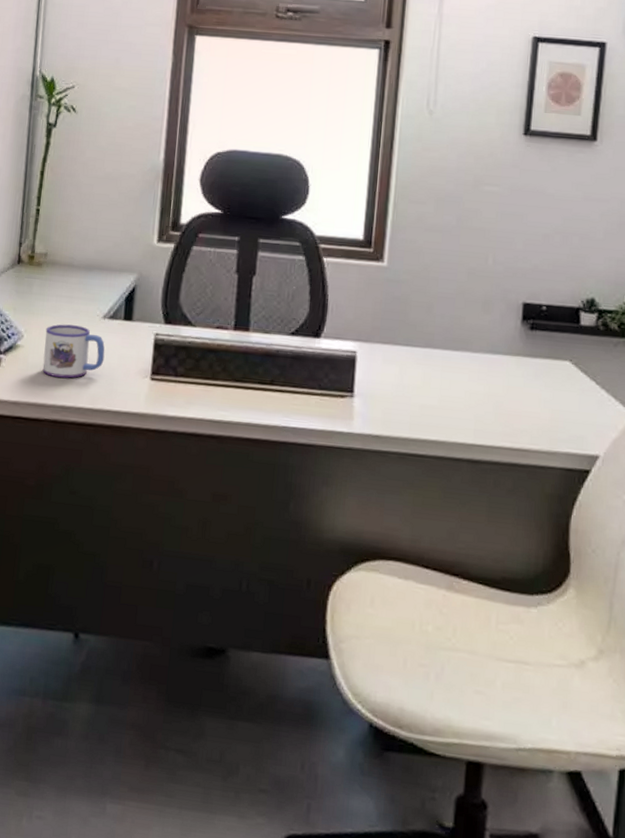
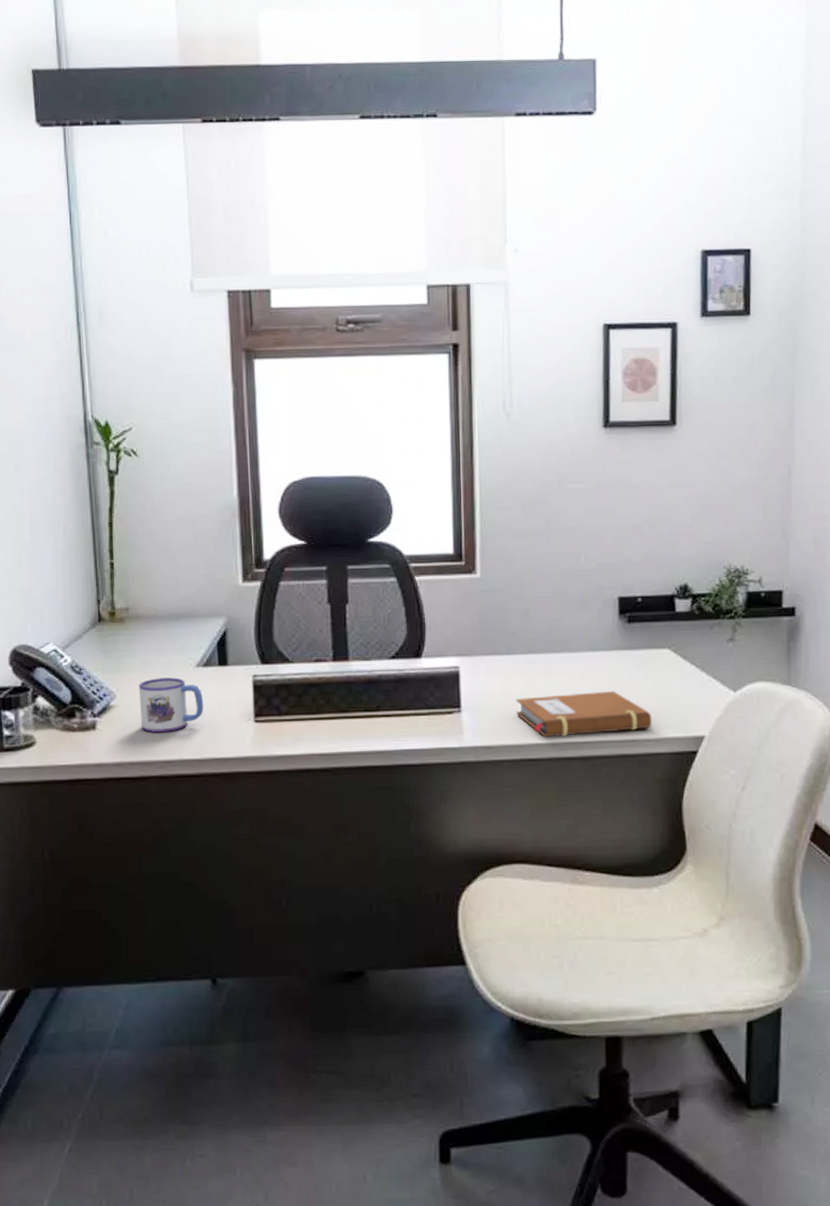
notebook: none [408,391,546,440] -> present [516,691,652,738]

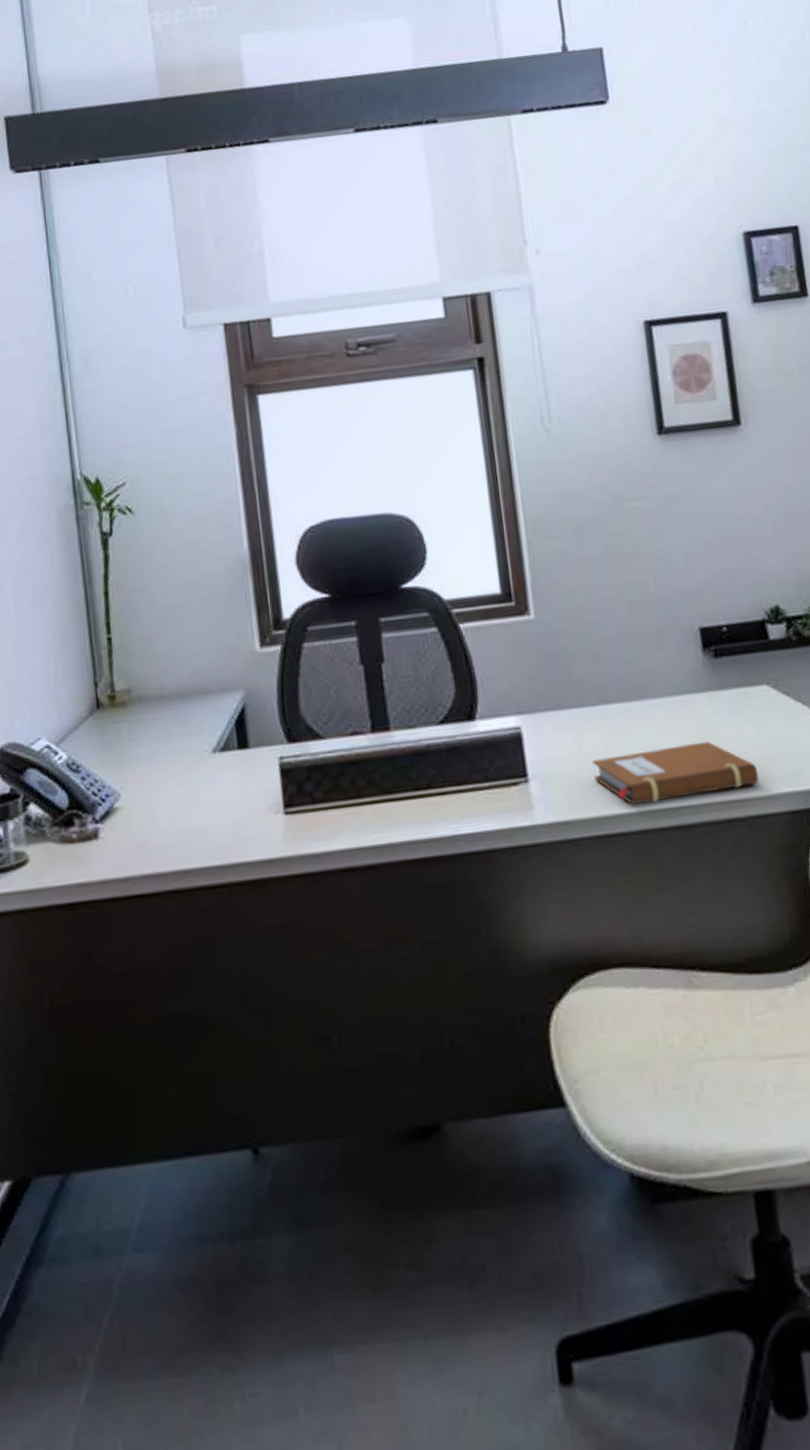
mug: present [138,677,204,733] -> none [146,767,224,837]

